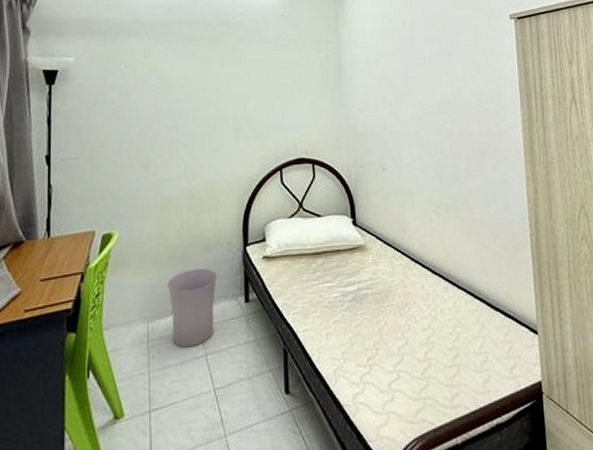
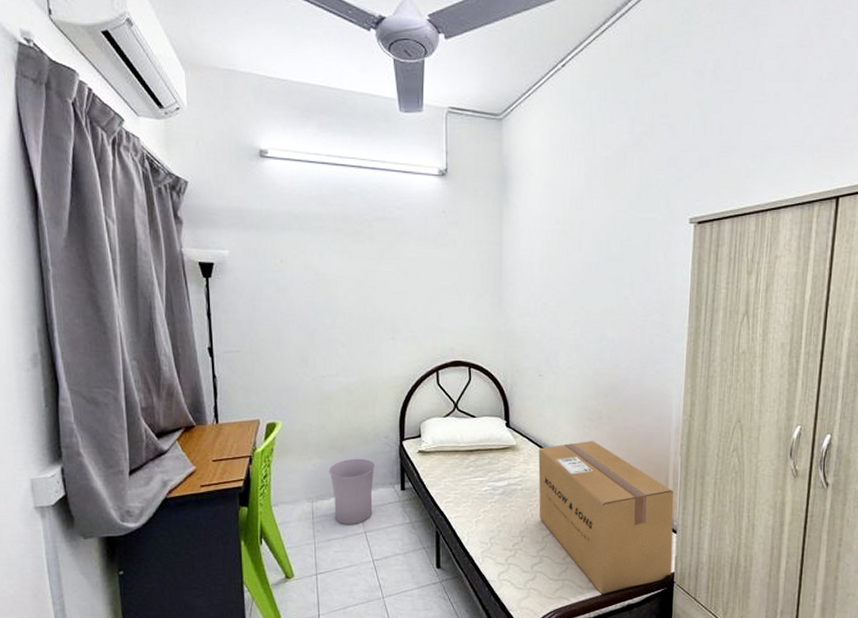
box: none [387,234,539,417] -> present [538,440,674,597]

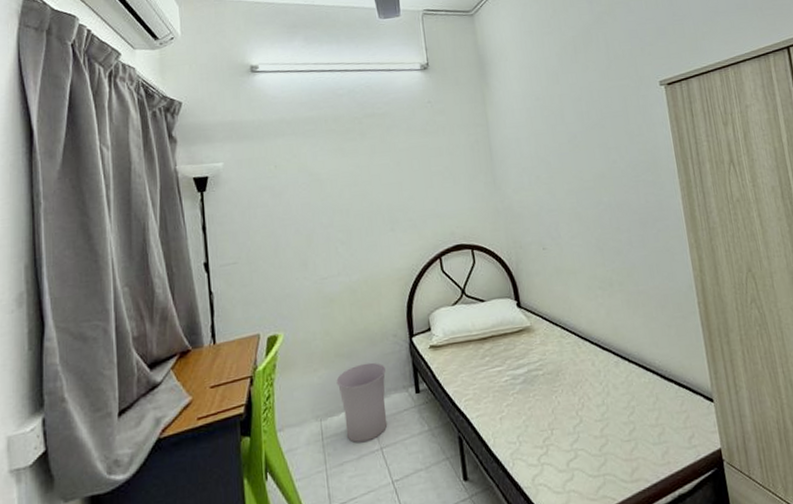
box: present [538,440,674,597] -> none [554,310,720,490]

